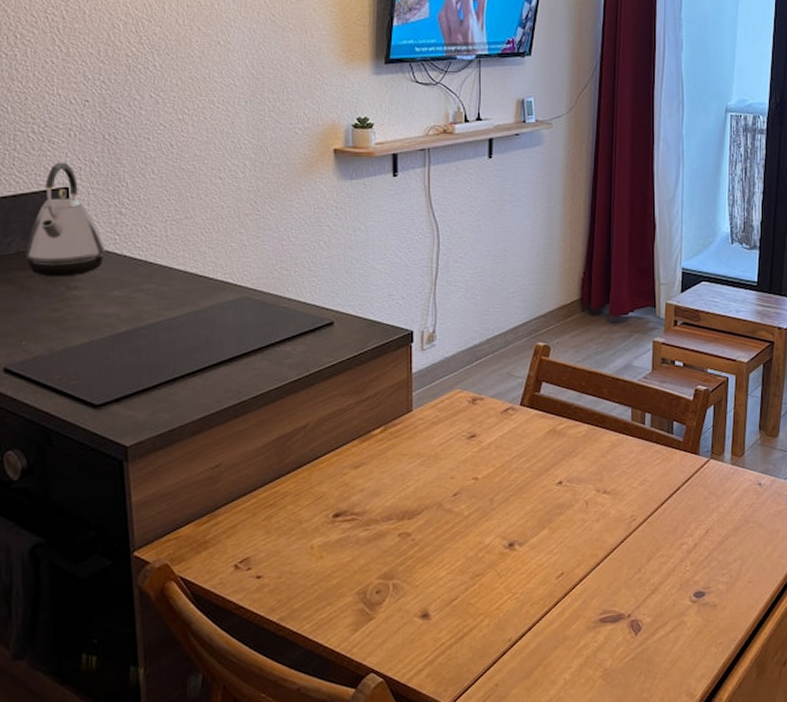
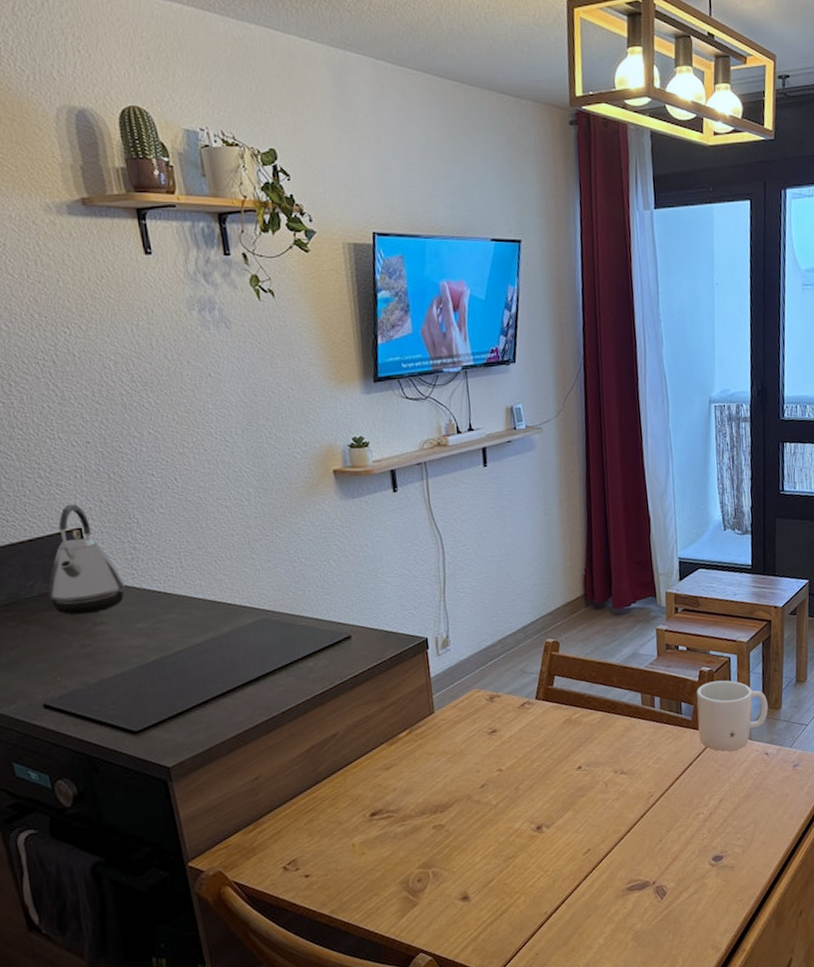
mug: none [689,401,765,478] -> present [696,680,769,752]

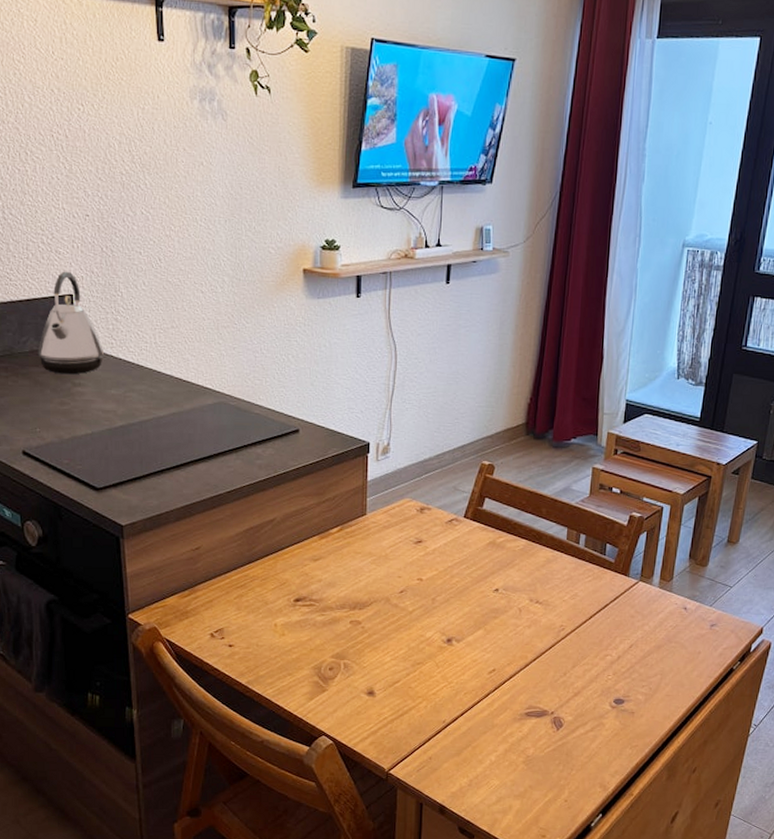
mug: present [696,680,769,752] -> none [619,528,695,599]

